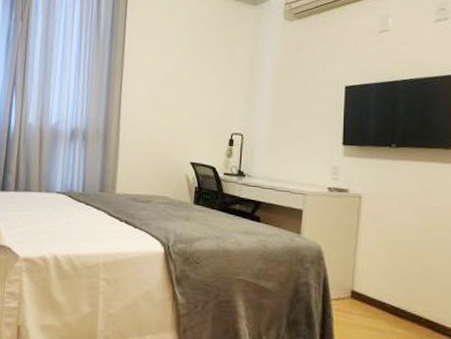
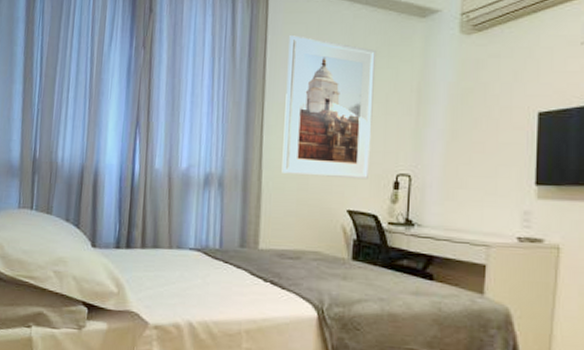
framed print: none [136,15,217,137] -> present [281,35,377,180]

